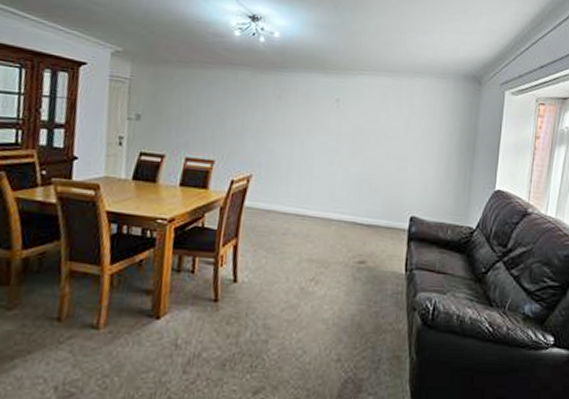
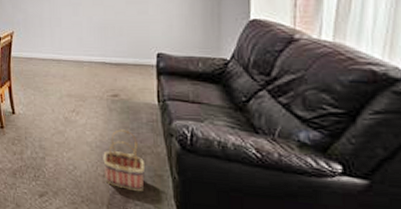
basket: none [338,302,383,378] -> present [103,129,145,192]

